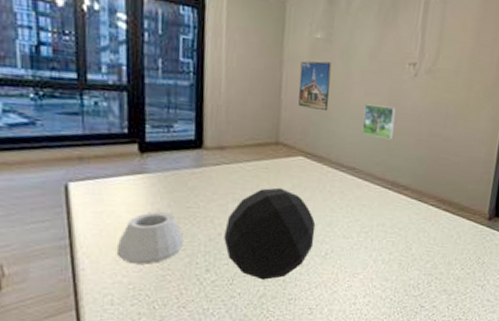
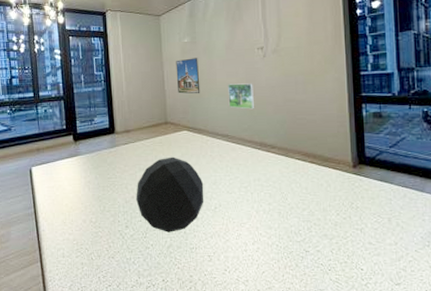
cup: present [116,211,185,265] -> none [64,183,109,224]

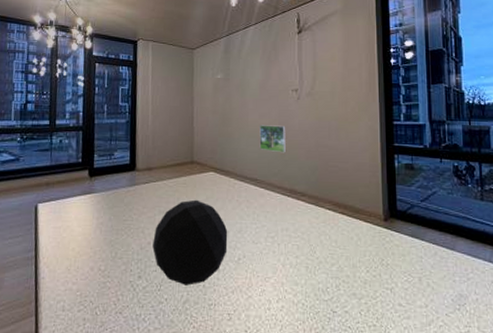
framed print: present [176,58,200,94] -> none [206,95,231,134]

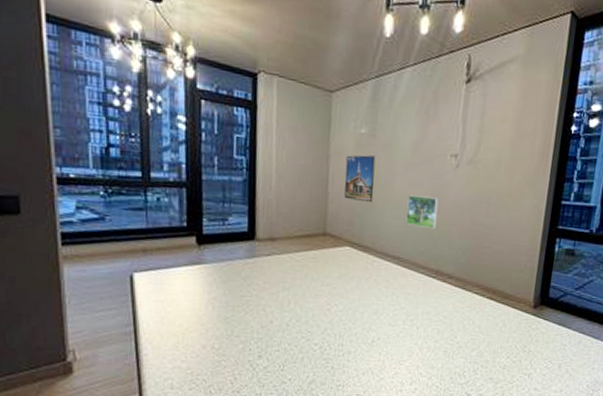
decorative orb: present [152,199,228,285] -> none [275,276,363,366]
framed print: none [206,95,231,134] -> present [344,155,376,203]

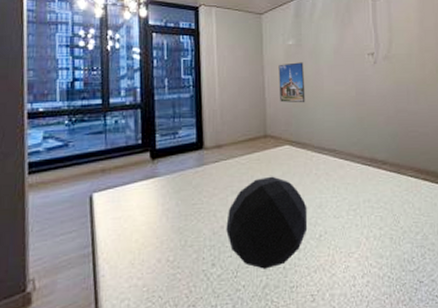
decorative orb: none [275,276,363,366] -> present [226,176,308,269]
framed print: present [405,195,439,230] -> none [336,92,364,121]

